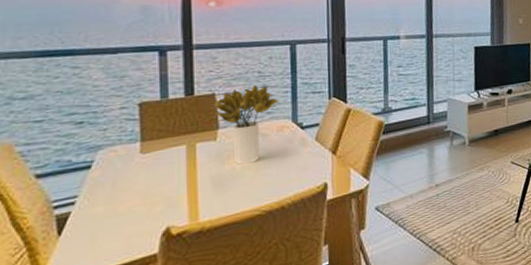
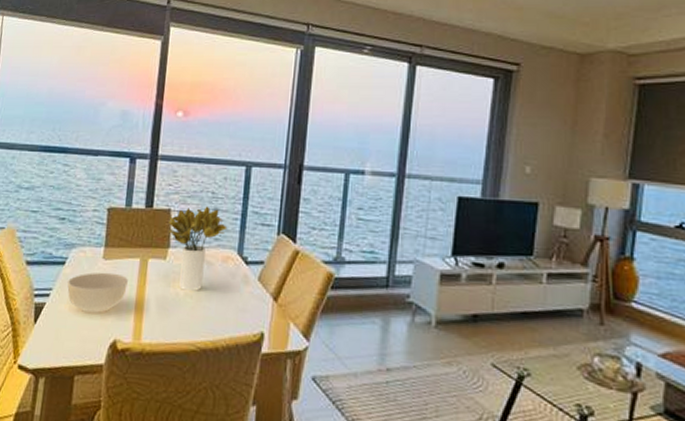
bowl: none [98,164,175,211] -> present [67,272,128,314]

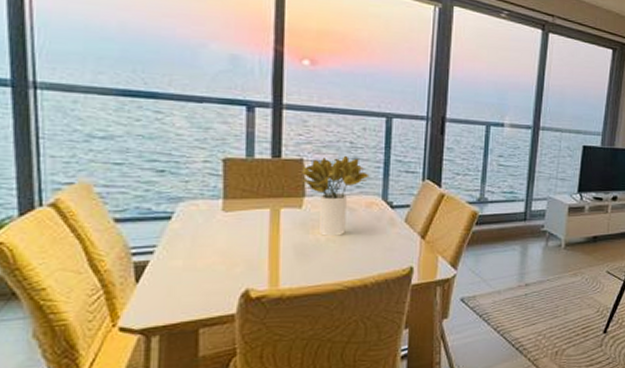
bowl: present [67,272,128,314] -> none [178,224,257,267]

